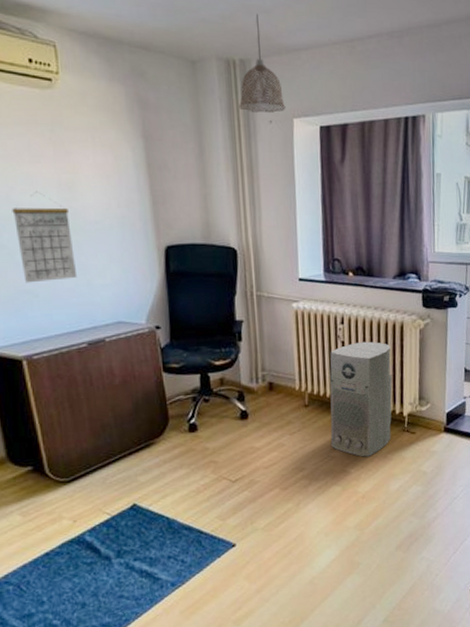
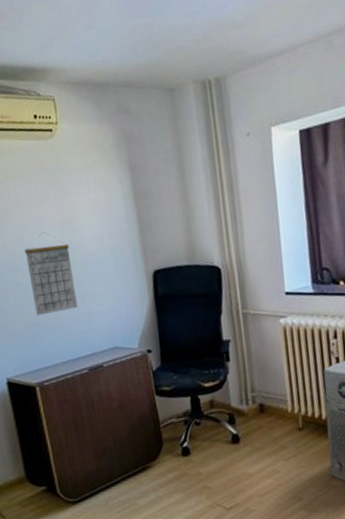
pendant lamp: present [239,13,287,113] -> none [216,29,263,128]

